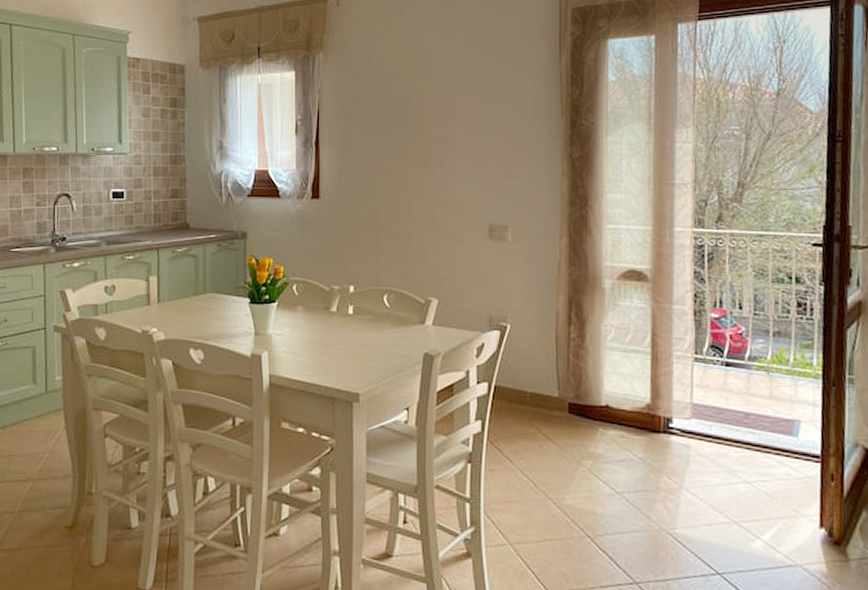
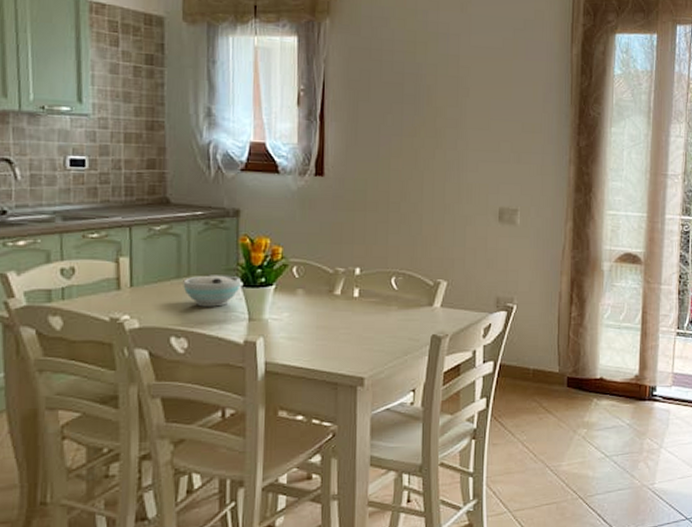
bowl: none [200,292,248,322] -> present [183,275,241,307]

